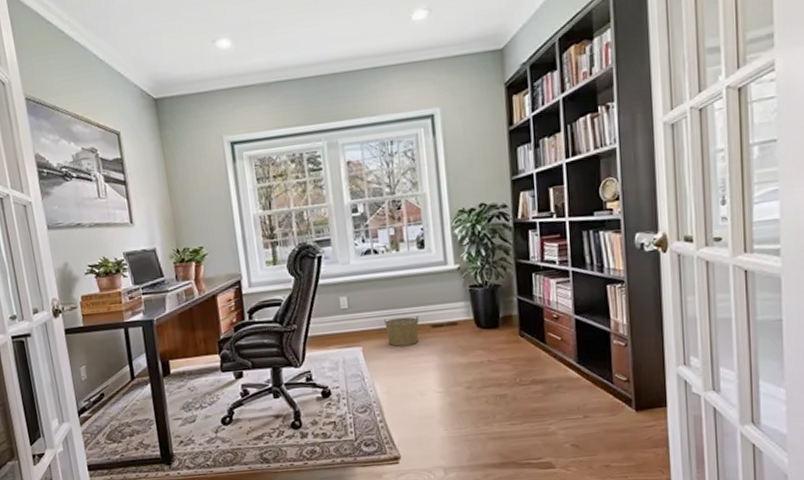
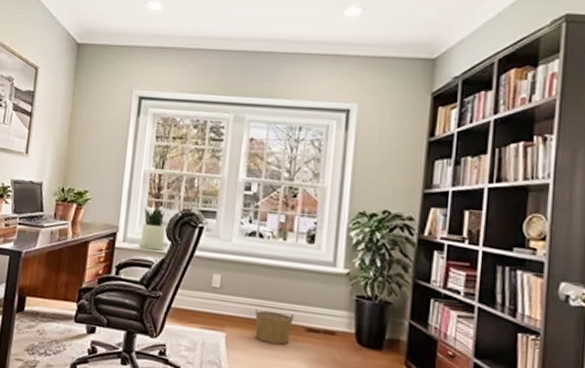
planter: none [261,247,290,290] -> present [137,207,166,251]

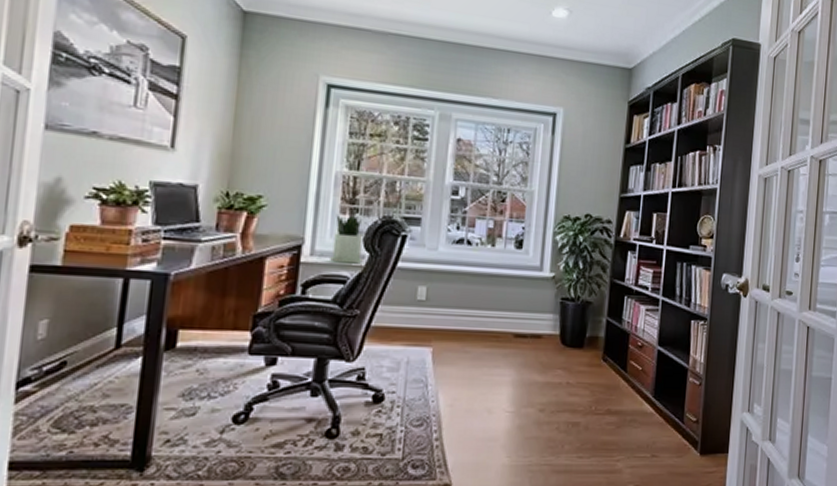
basket: present [255,309,294,345] -> none [463,320,503,355]

